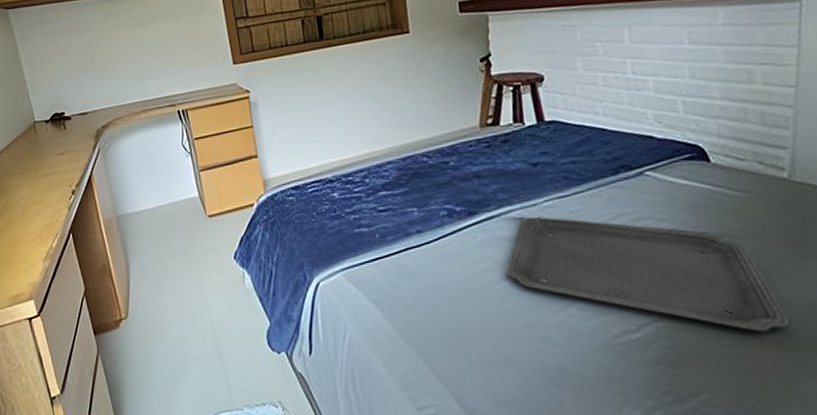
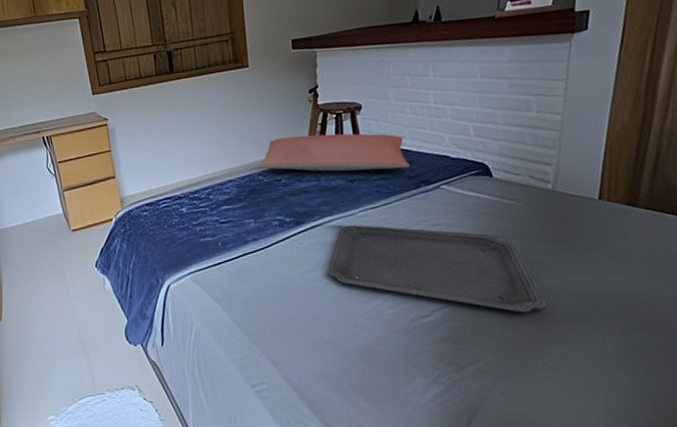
pillow: none [422,108,605,153] -> present [258,133,410,172]

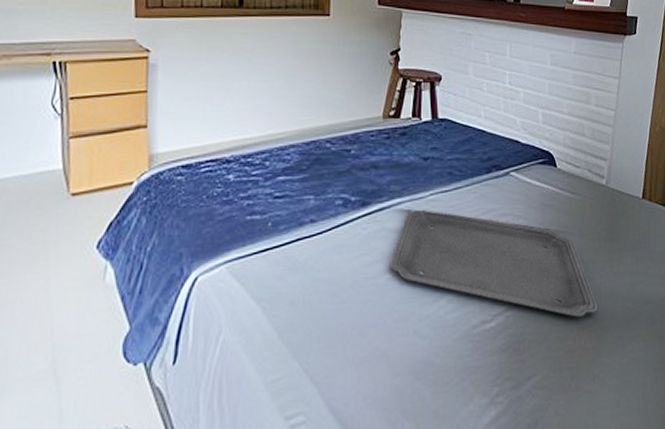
pillow: present [258,133,410,172] -> none [327,101,483,150]

